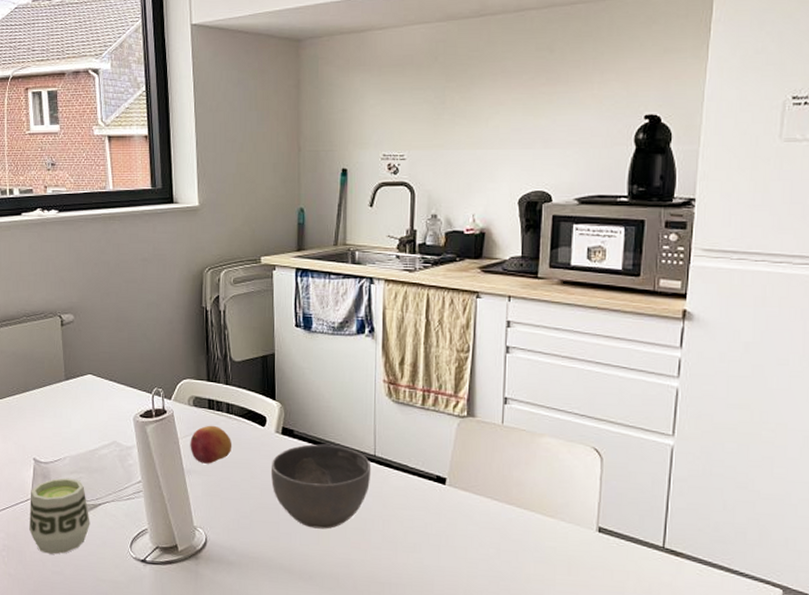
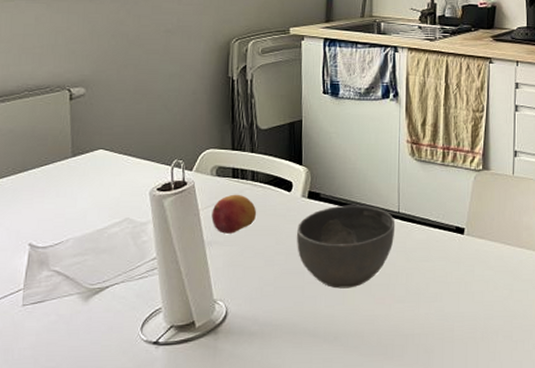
cup: present [29,478,90,554] -> none [19,262,95,348]

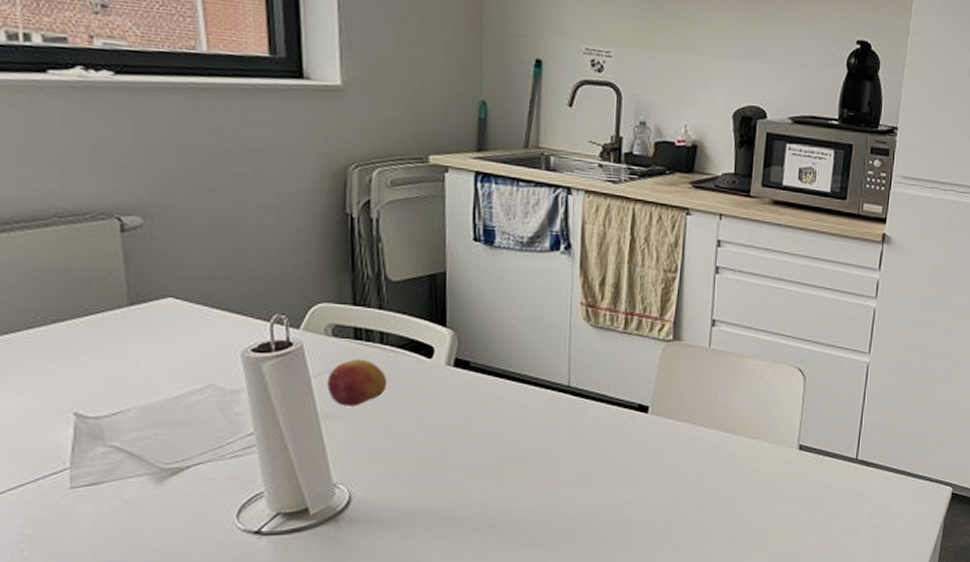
bowl: present [296,205,396,289] -> none [439,376,565,472]

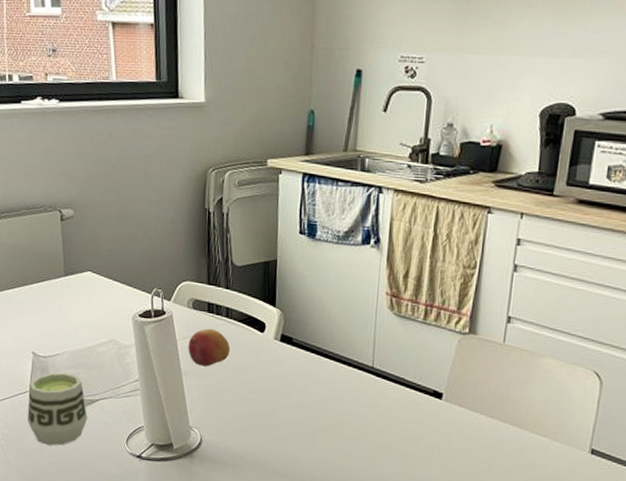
cup: none [68,436,173,539] -> present [28,372,88,446]

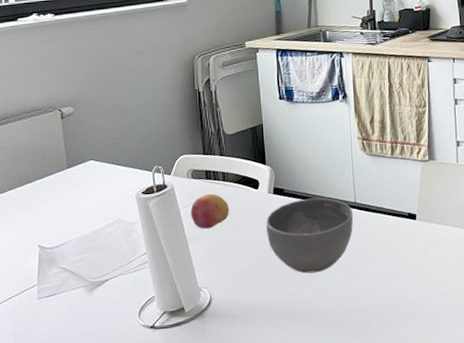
cup: present [28,372,88,446] -> none [36,259,98,335]
bowl: none [267,352,369,436] -> present [265,197,354,274]

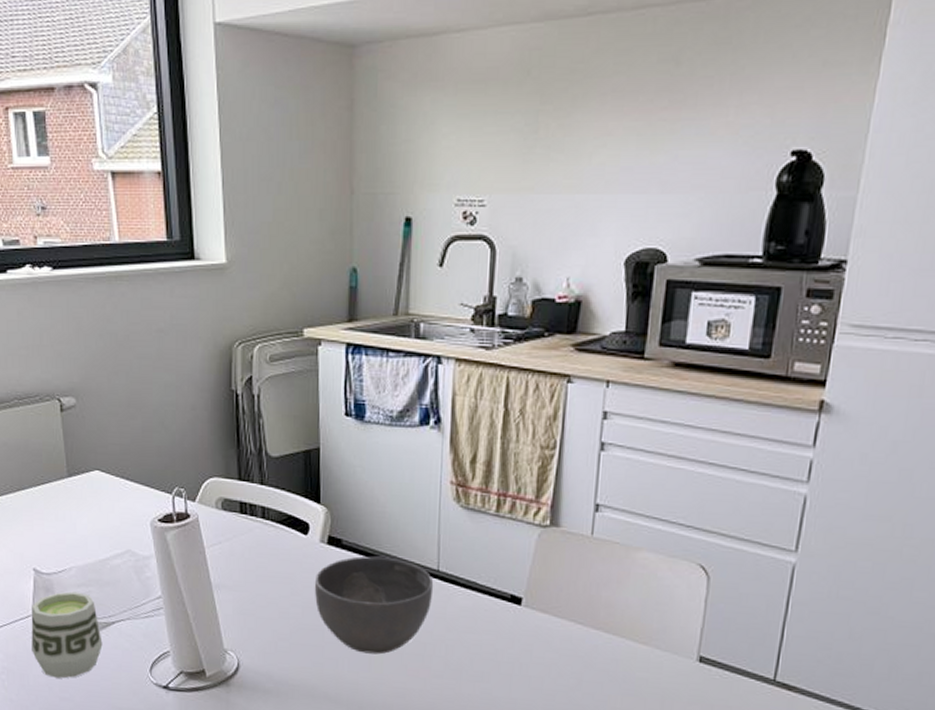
cup: none [36,259,98,335] -> present [31,591,103,679]
fruit: present [190,193,230,229] -> none [218,532,269,578]

